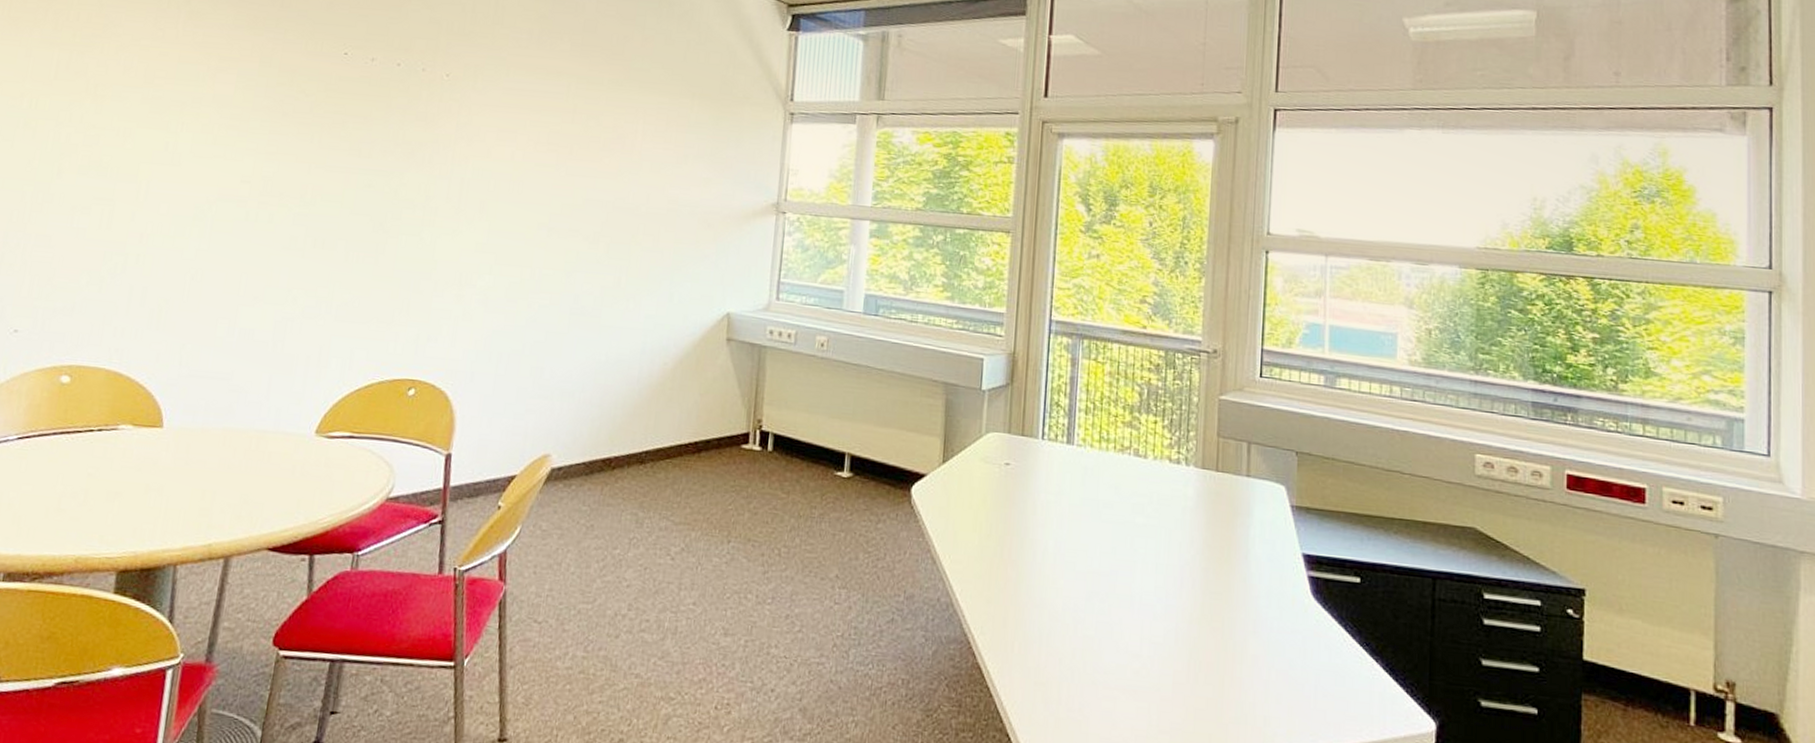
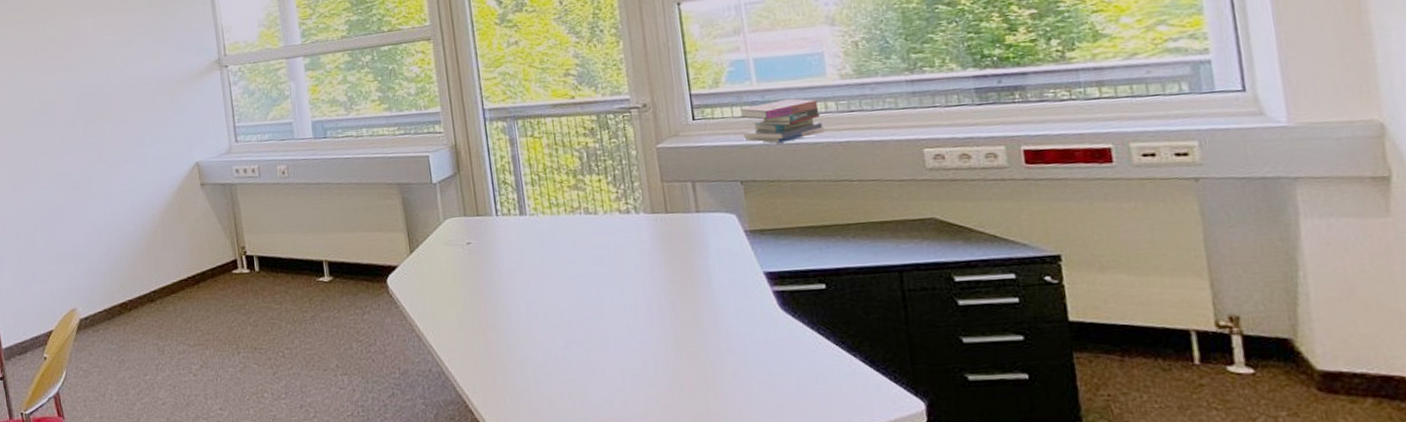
books: none [1307,374,1386,420] -> present [740,99,825,143]

